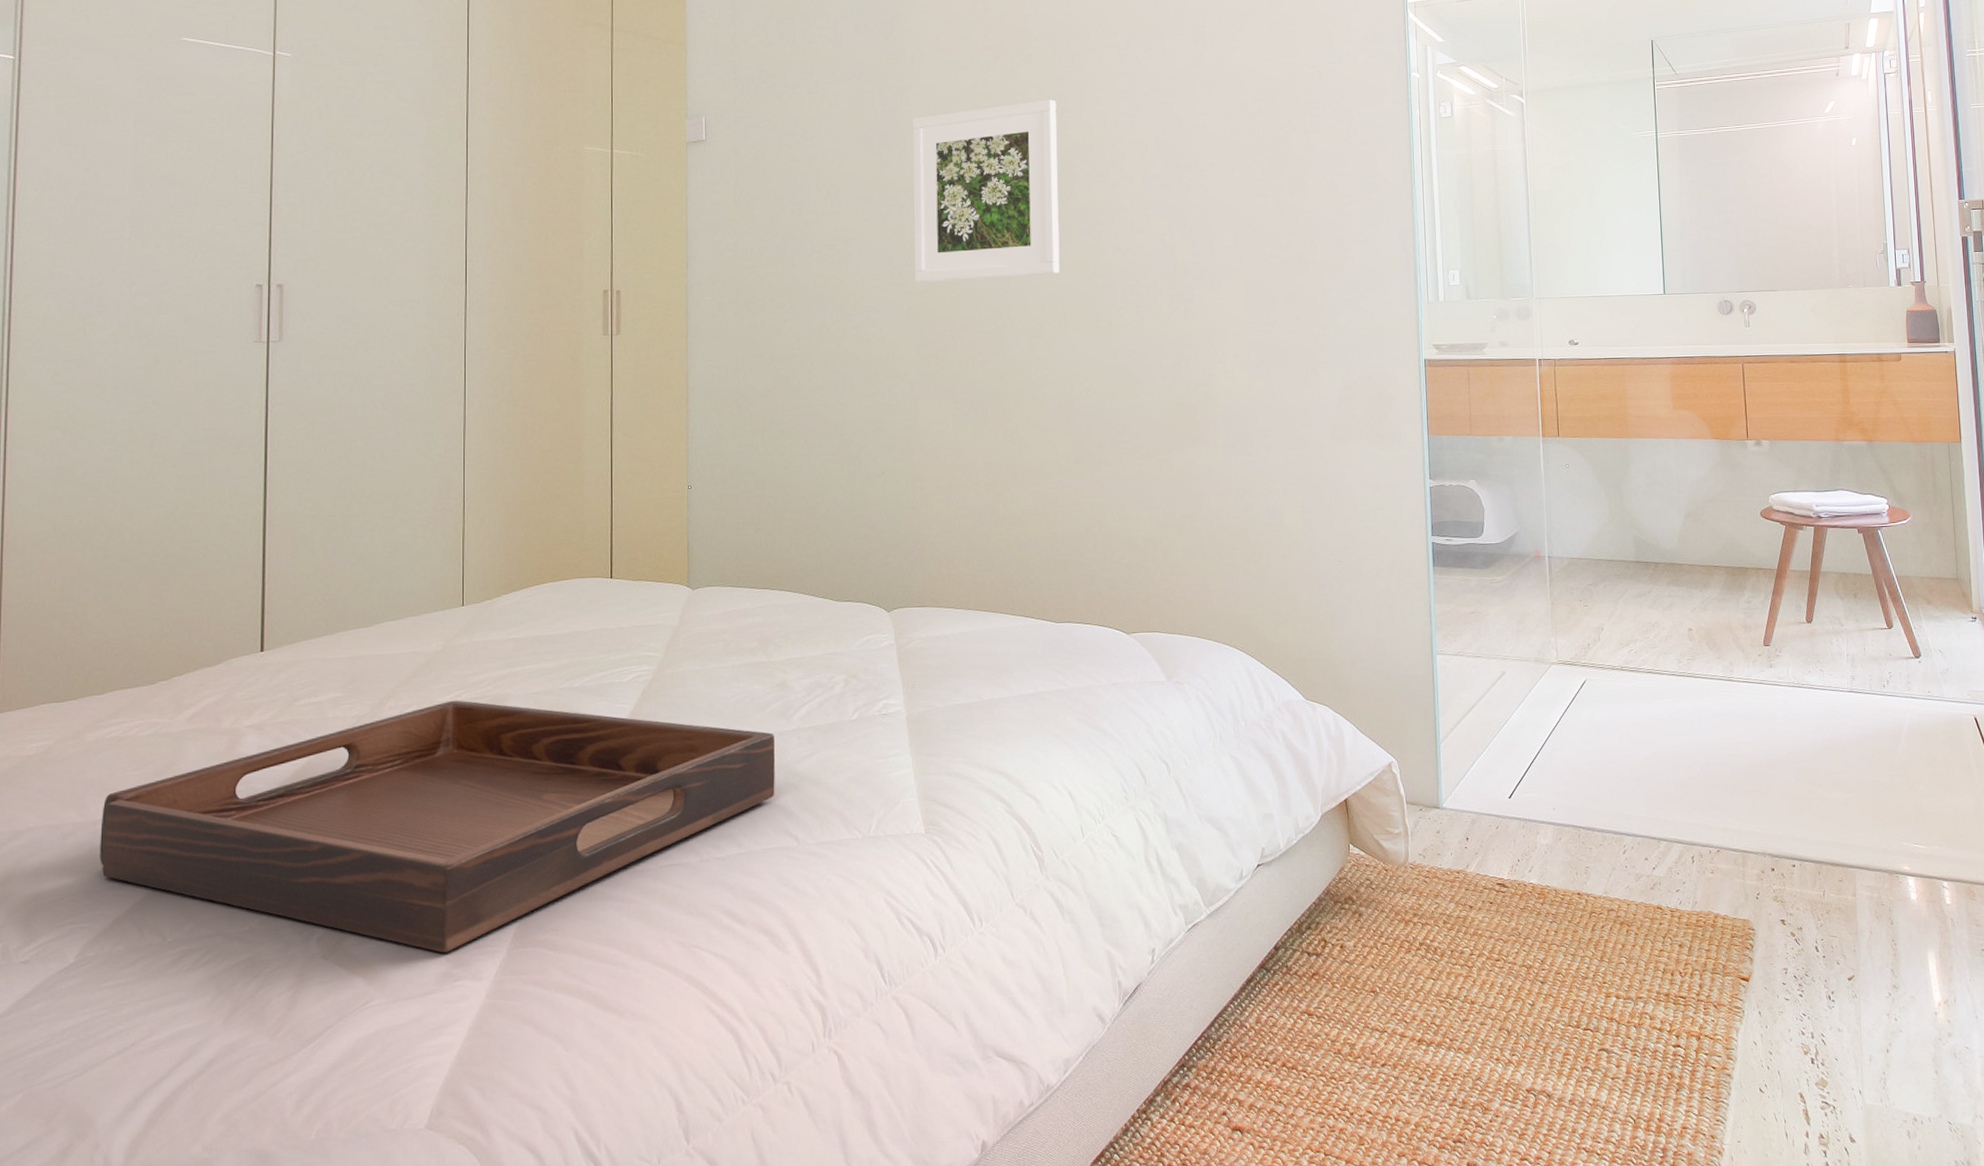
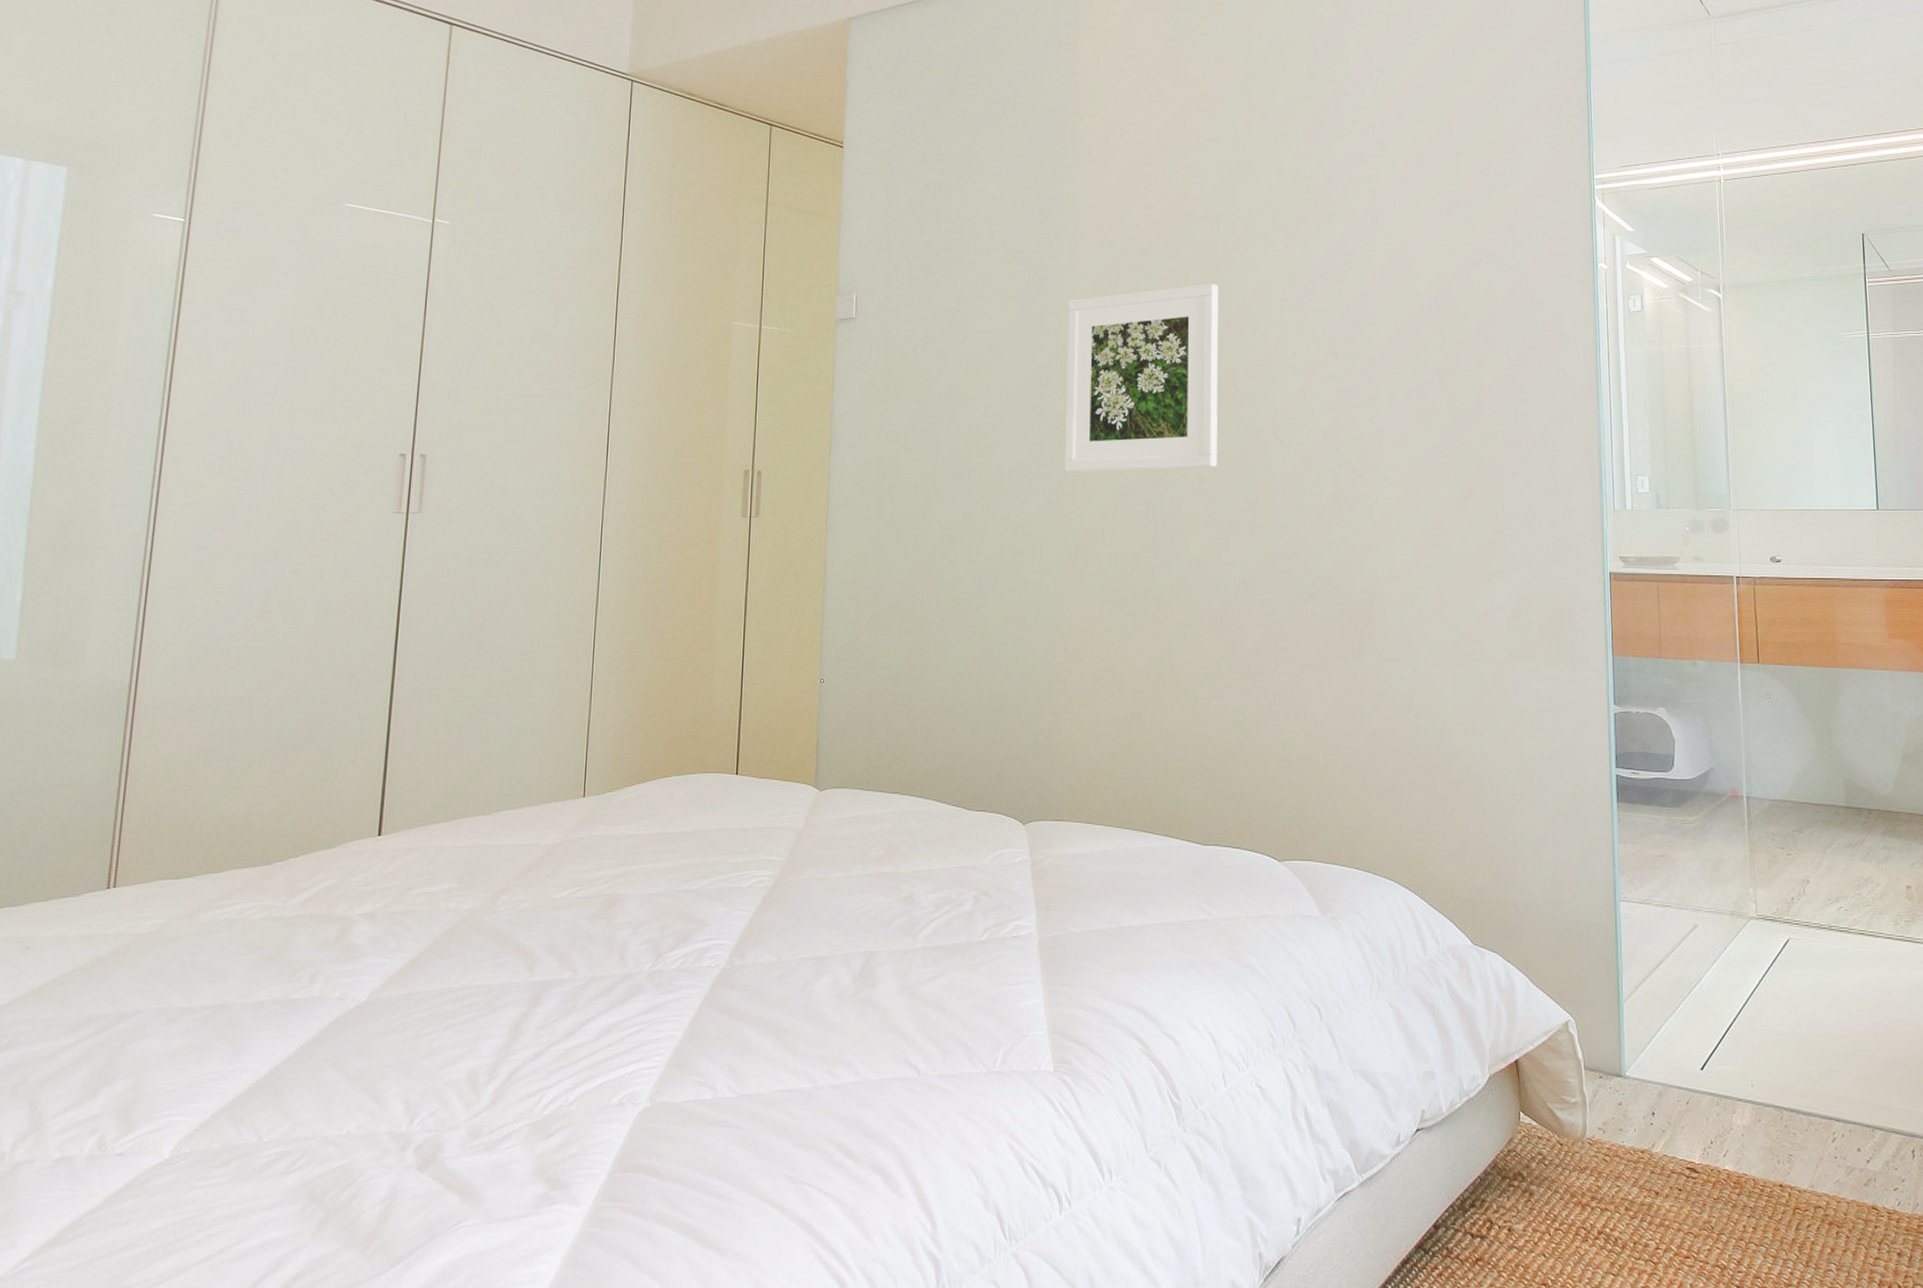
serving tray: present [100,700,775,953] -> none [202,897,898,1173]

